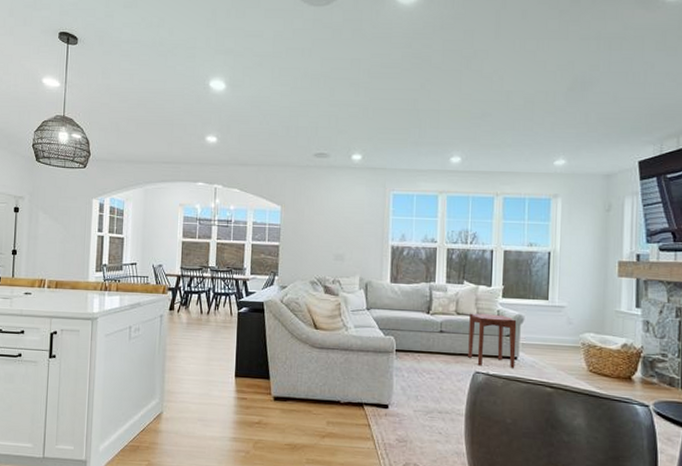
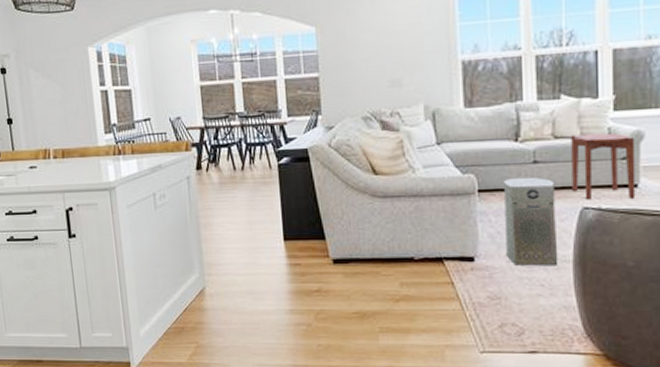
air purifier: none [414,342,455,418] -> present [504,177,559,267]

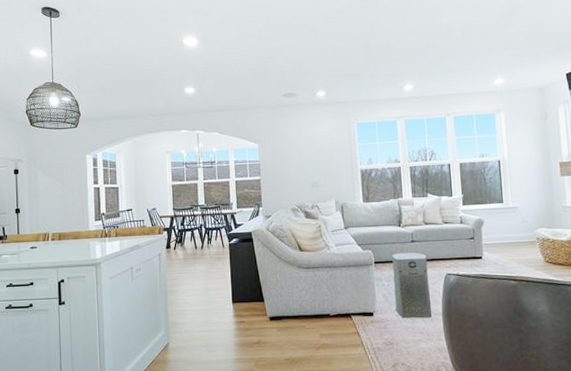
side table: present [571,132,636,200] -> none [436,220,481,268]

